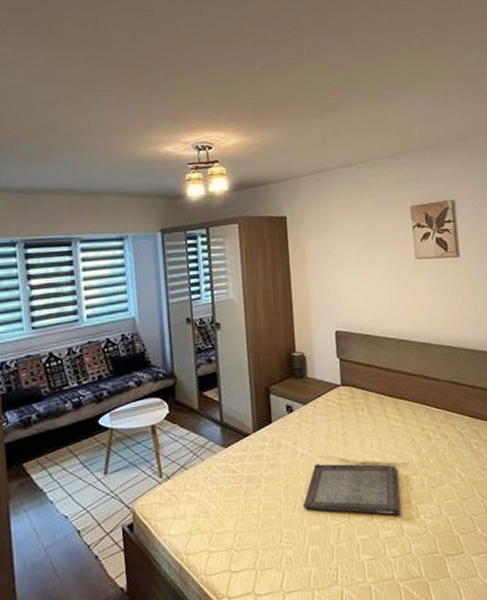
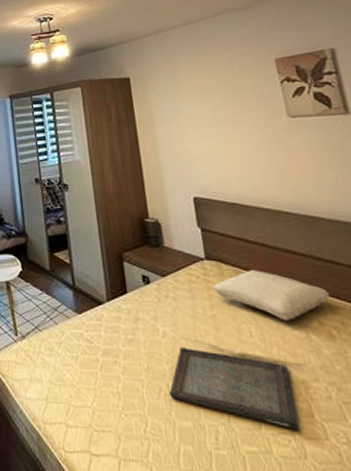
pillow: none [345,391,431,430] -> present [213,270,329,321]

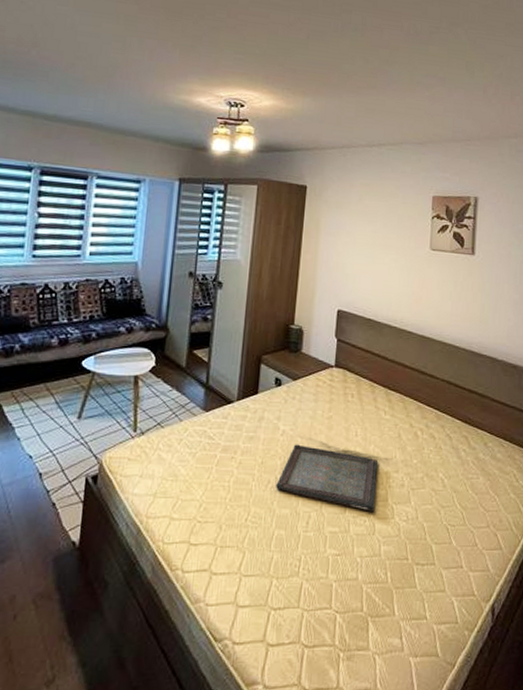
pillow: present [213,270,329,321] -> none [335,379,423,423]

